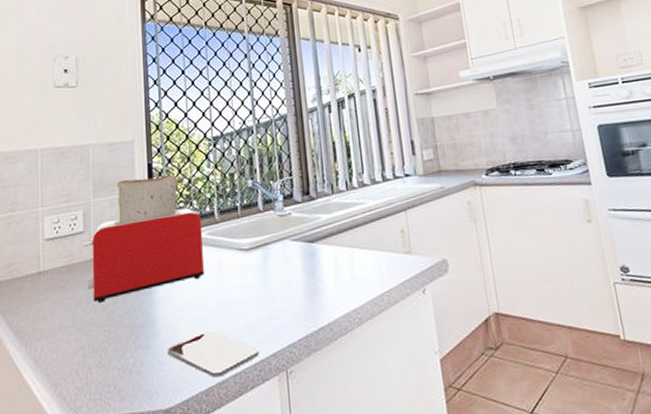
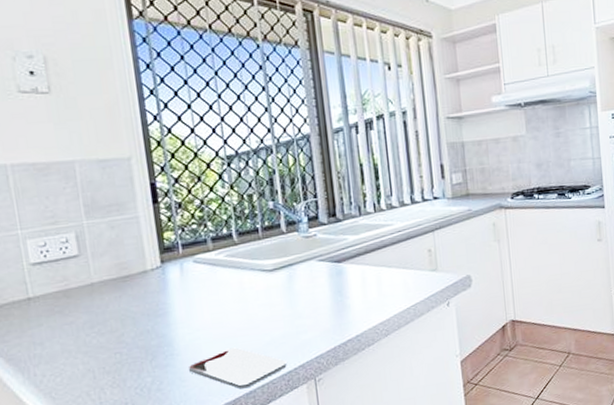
toaster: present [84,174,204,303] -> none [80,195,224,326]

